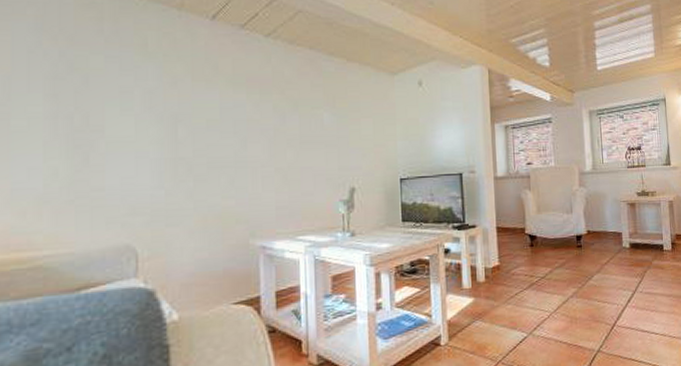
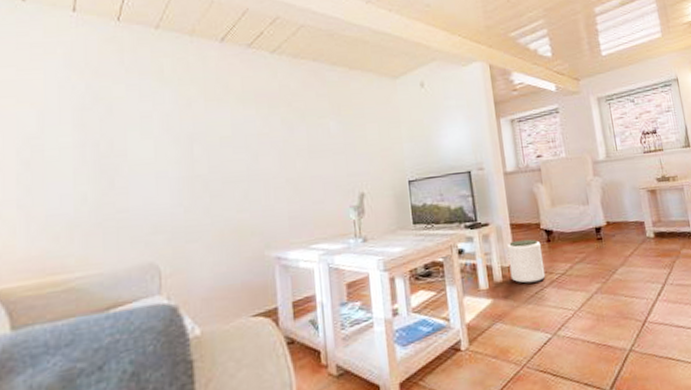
plant pot: none [492,242,526,285] -> present [507,239,546,284]

